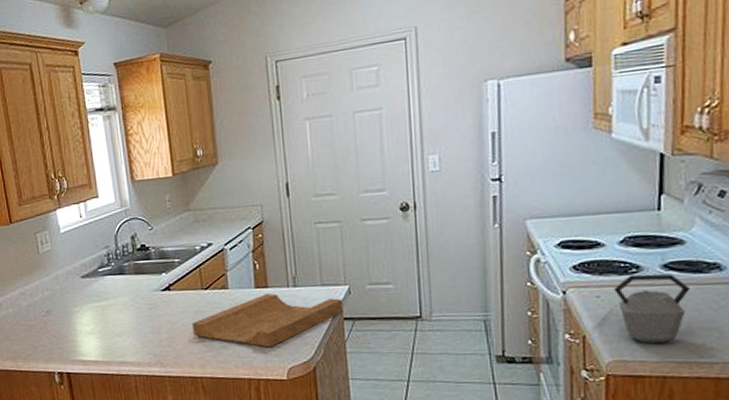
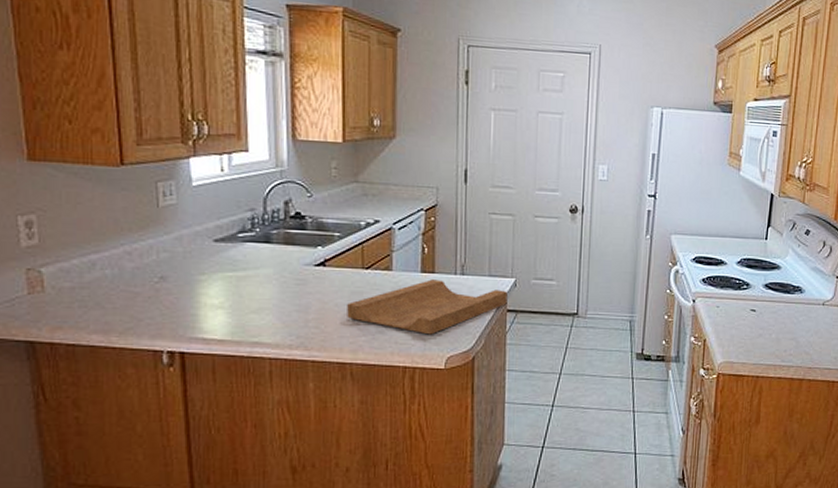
kettle: present [614,274,690,344] -> none [730,291,781,349]

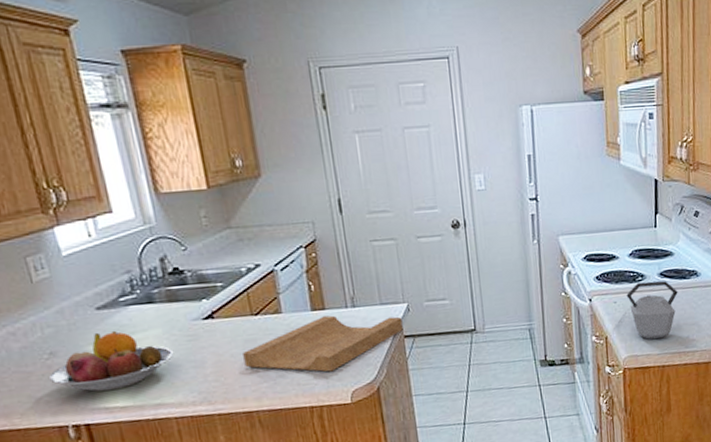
fruit bowl: none [154,263,281,323] -> present [48,330,174,392]
kettle: none [730,291,781,349] -> present [626,281,678,340]

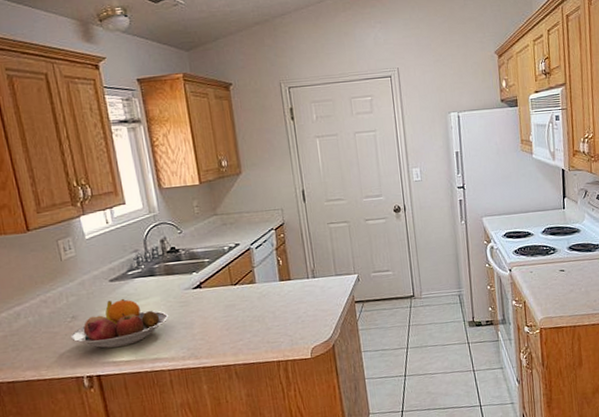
cutting board: present [243,315,403,372] -> none [224,284,354,332]
kettle: present [626,281,678,340] -> none [541,253,585,303]

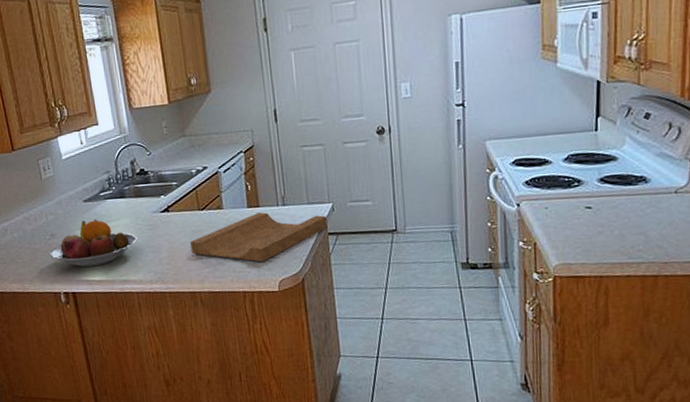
cutting board: none [224,284,354,332] -> present [190,212,328,262]

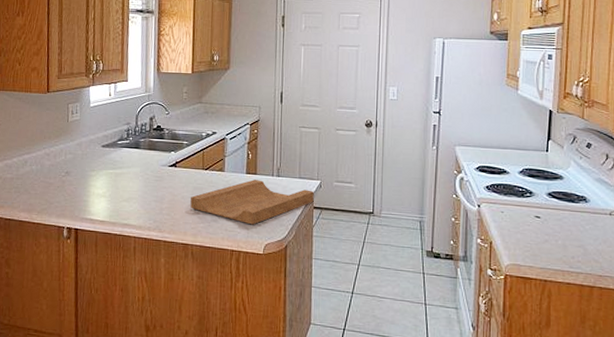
fruit bowl: present [49,219,138,268] -> none [61,163,144,208]

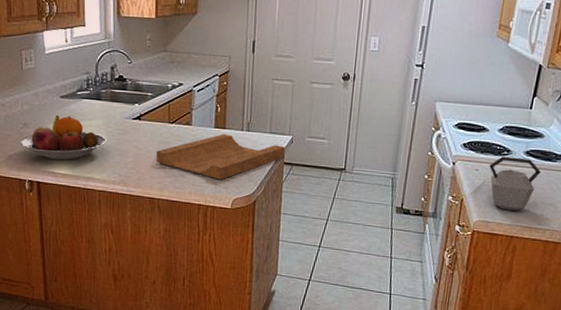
fruit bowl: none [61,163,144,208] -> present [19,114,108,161]
kettle: none [514,198,565,254] -> present [489,156,541,211]

